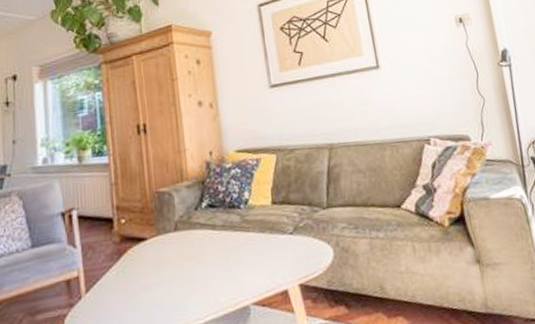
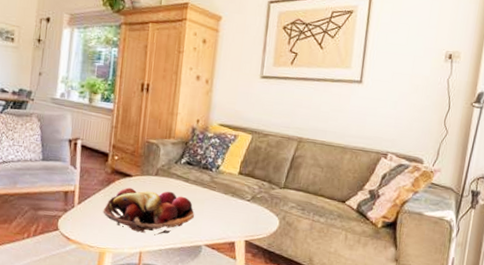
fruit basket: none [119,246,233,310] -> present [103,187,195,236]

